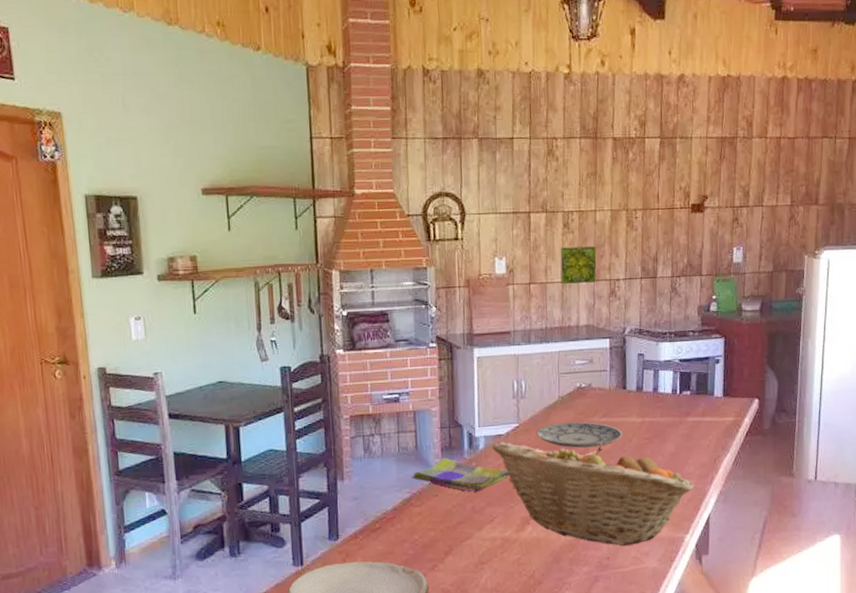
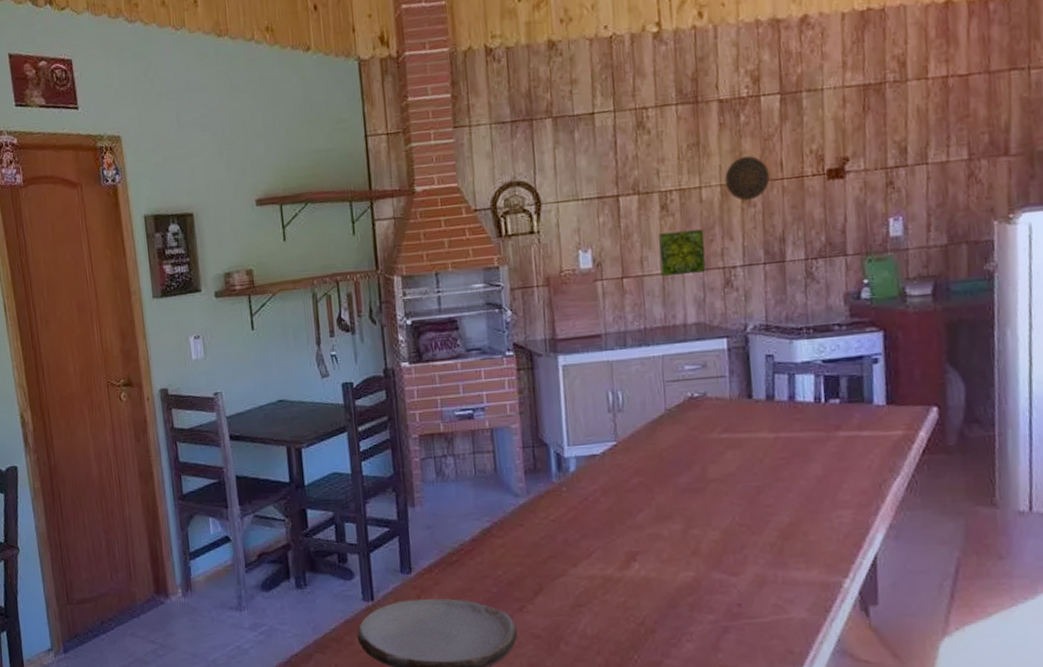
dish towel: present [411,457,510,492] -> none [490,481,609,522]
fruit basket: present [493,442,694,546] -> none [586,463,853,590]
plate: present [536,421,622,448] -> none [638,438,750,470]
decorative plate: none [614,188,649,225] -> present [724,156,770,201]

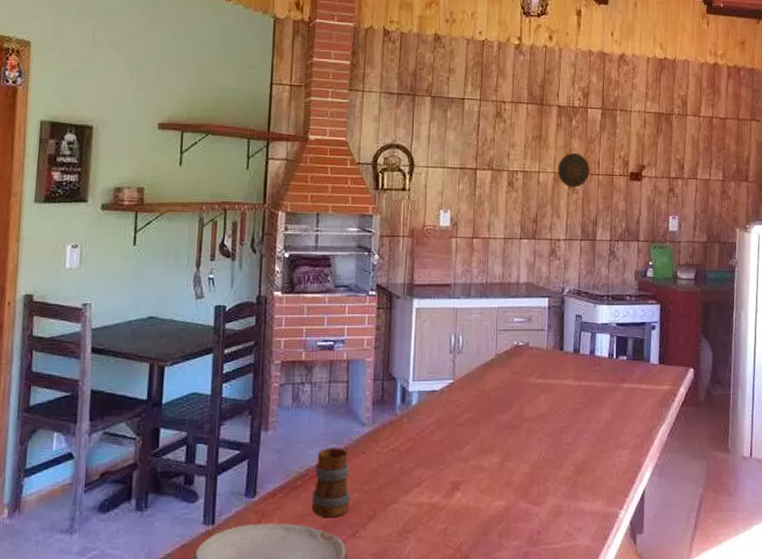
mug: none [470,521,513,593] -> present [311,448,351,518]
decorative tile: present [658,229,706,276] -> none [503,205,539,241]

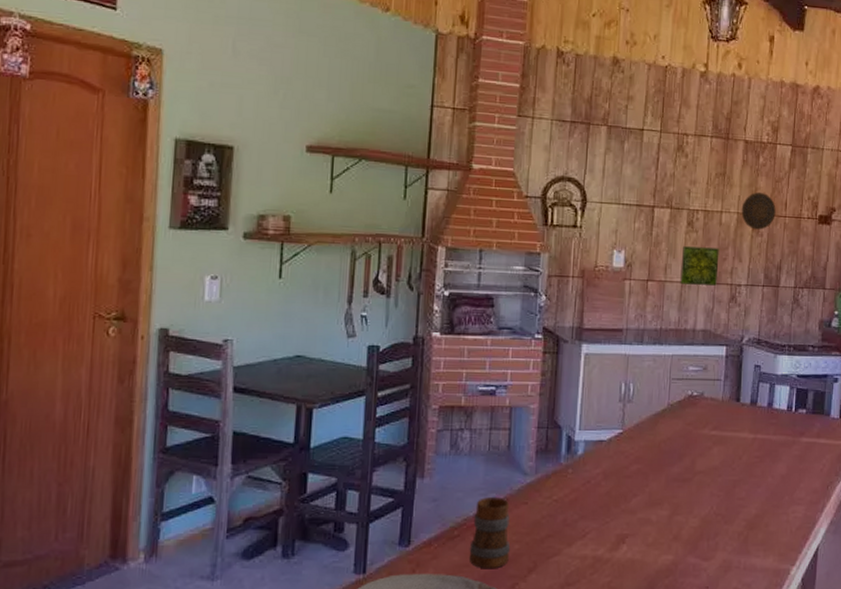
decorative tile: none [503,205,539,241] -> present [680,246,720,286]

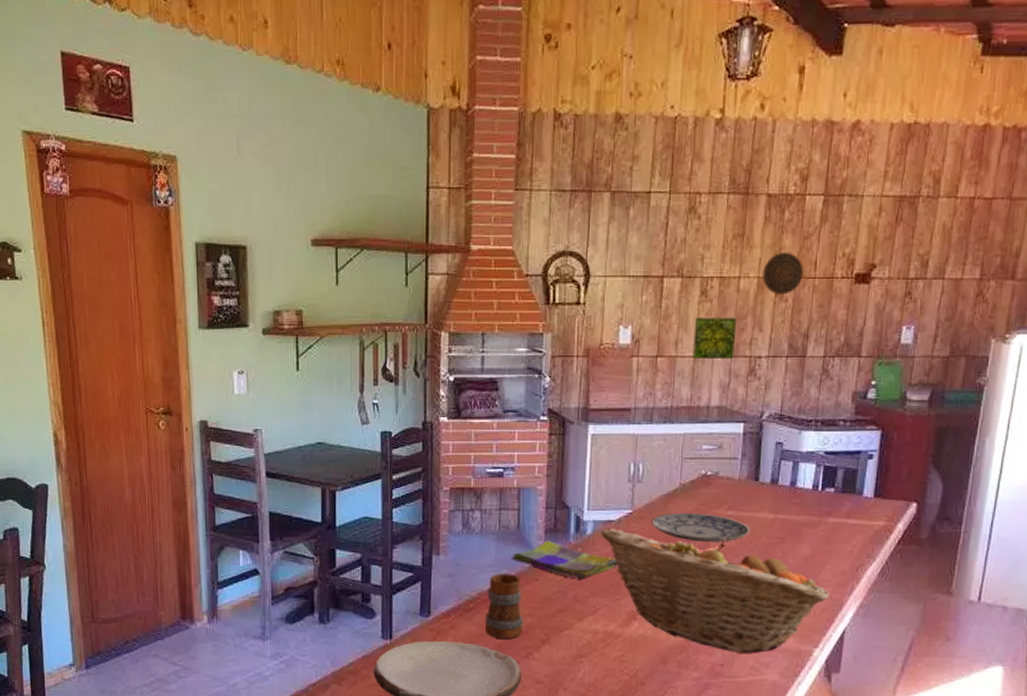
dish towel: none [499,461,608,502] -> present [510,540,618,580]
fruit basket: none [592,448,804,574] -> present [602,528,830,653]
plate: none [640,432,732,462] -> present [651,512,750,542]

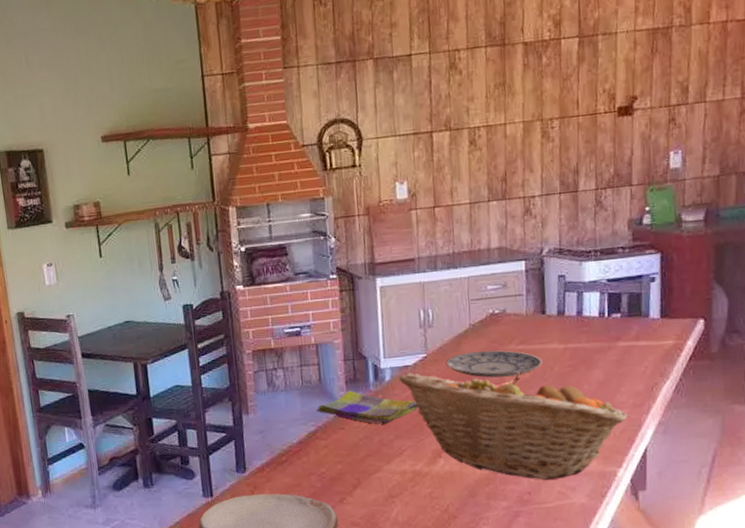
mug: present [484,574,524,640] -> none [297,425,335,488]
decorative tile: present [692,318,737,359] -> none [467,162,508,205]
decorative plate: present [762,253,804,295] -> none [527,95,567,136]

